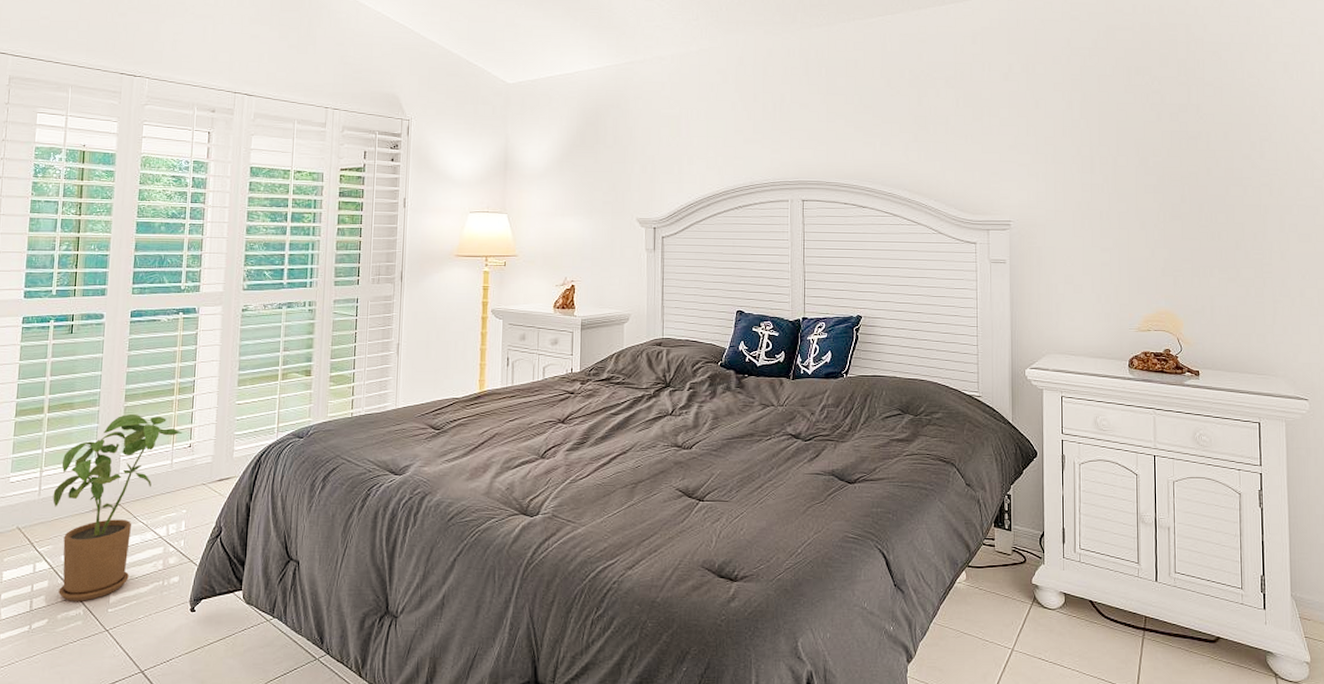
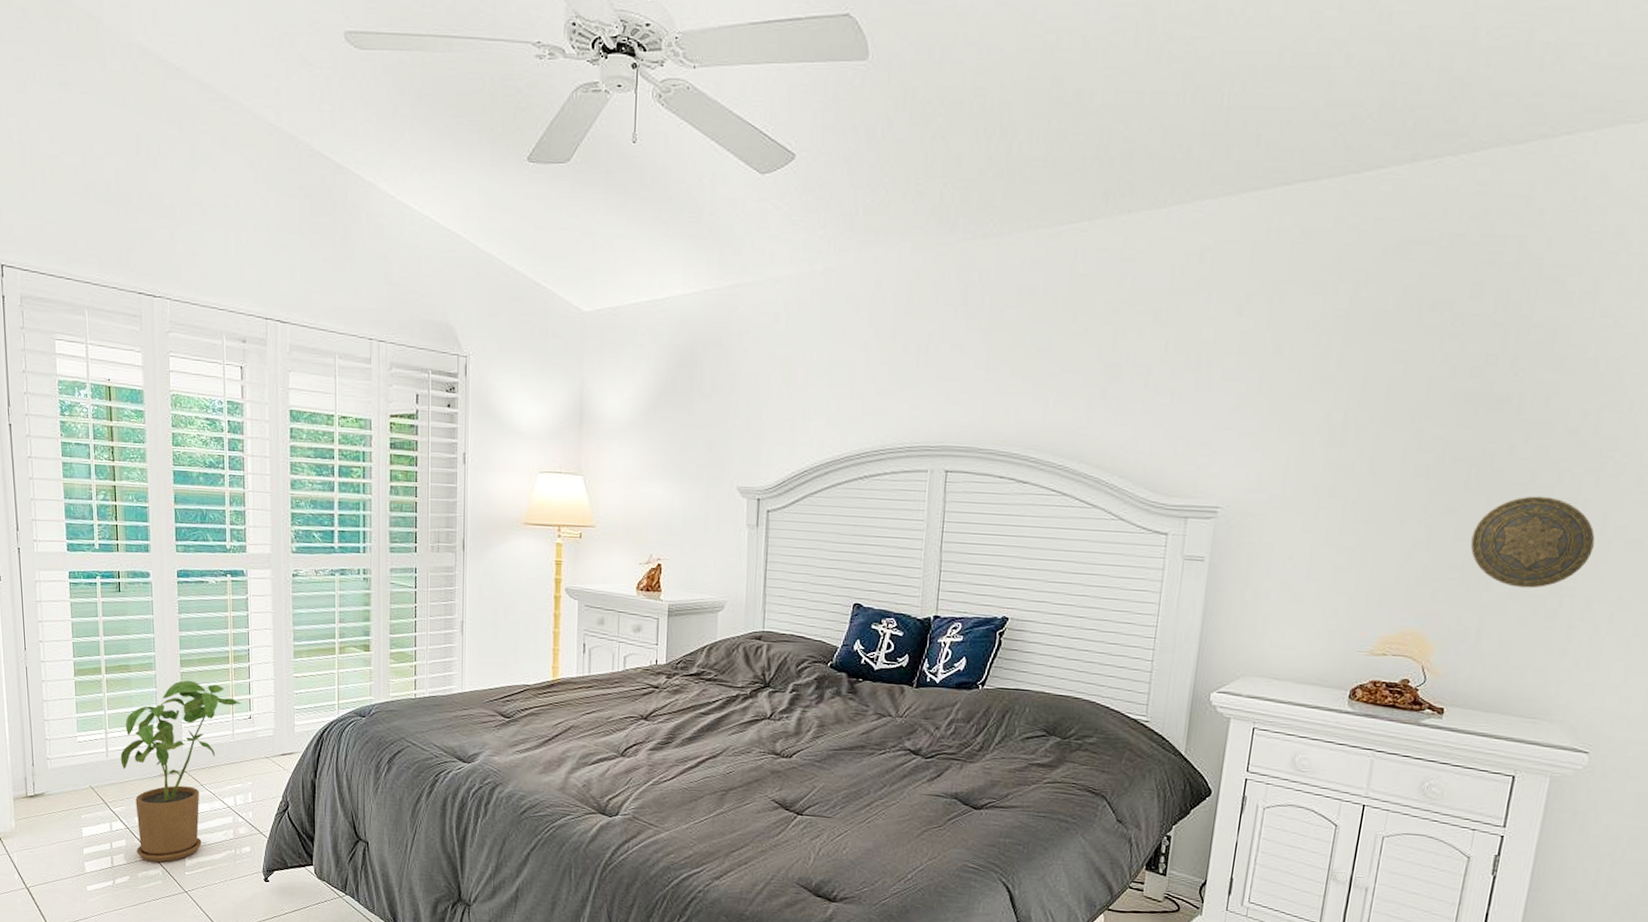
decorative plate: none [1194,204,1278,273] -> present [1470,496,1596,589]

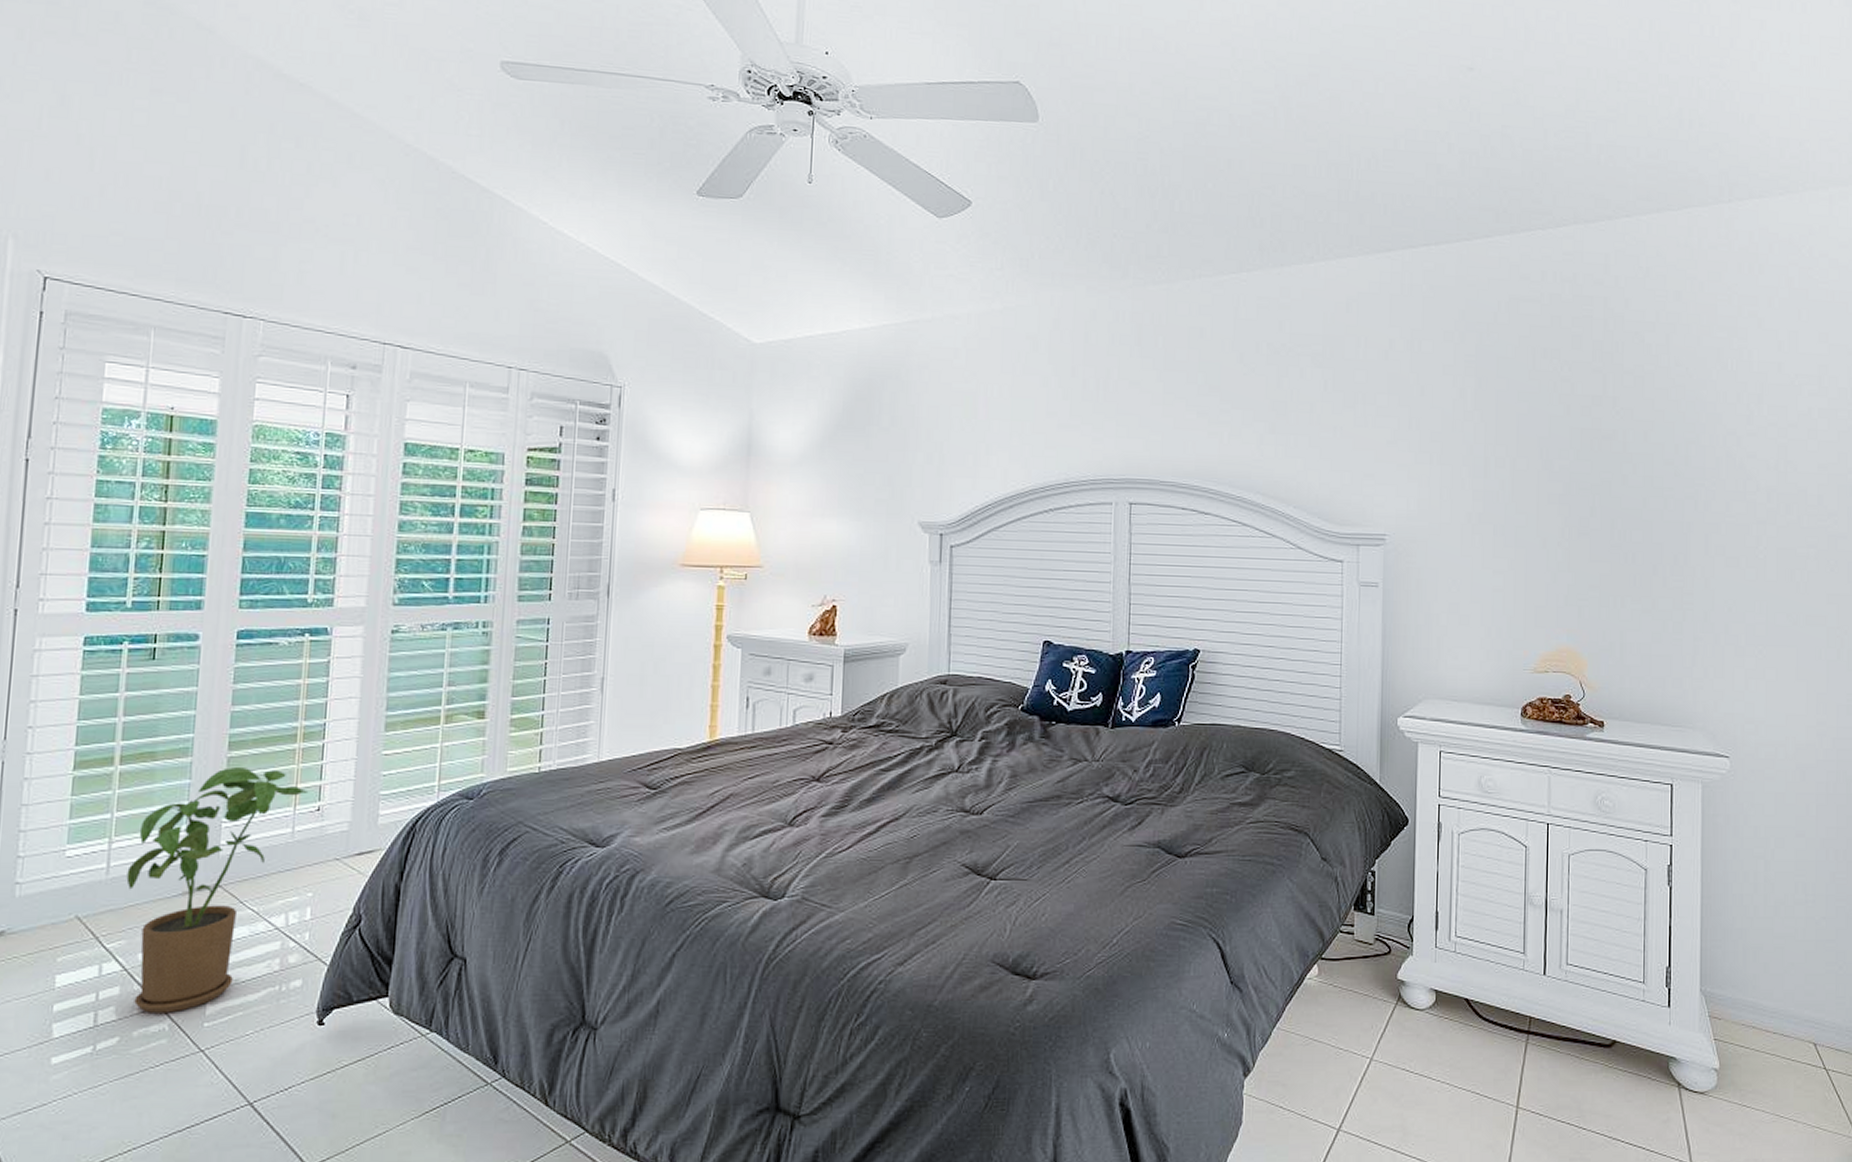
decorative plate: present [1470,496,1596,589] -> none [1604,520,1702,604]

